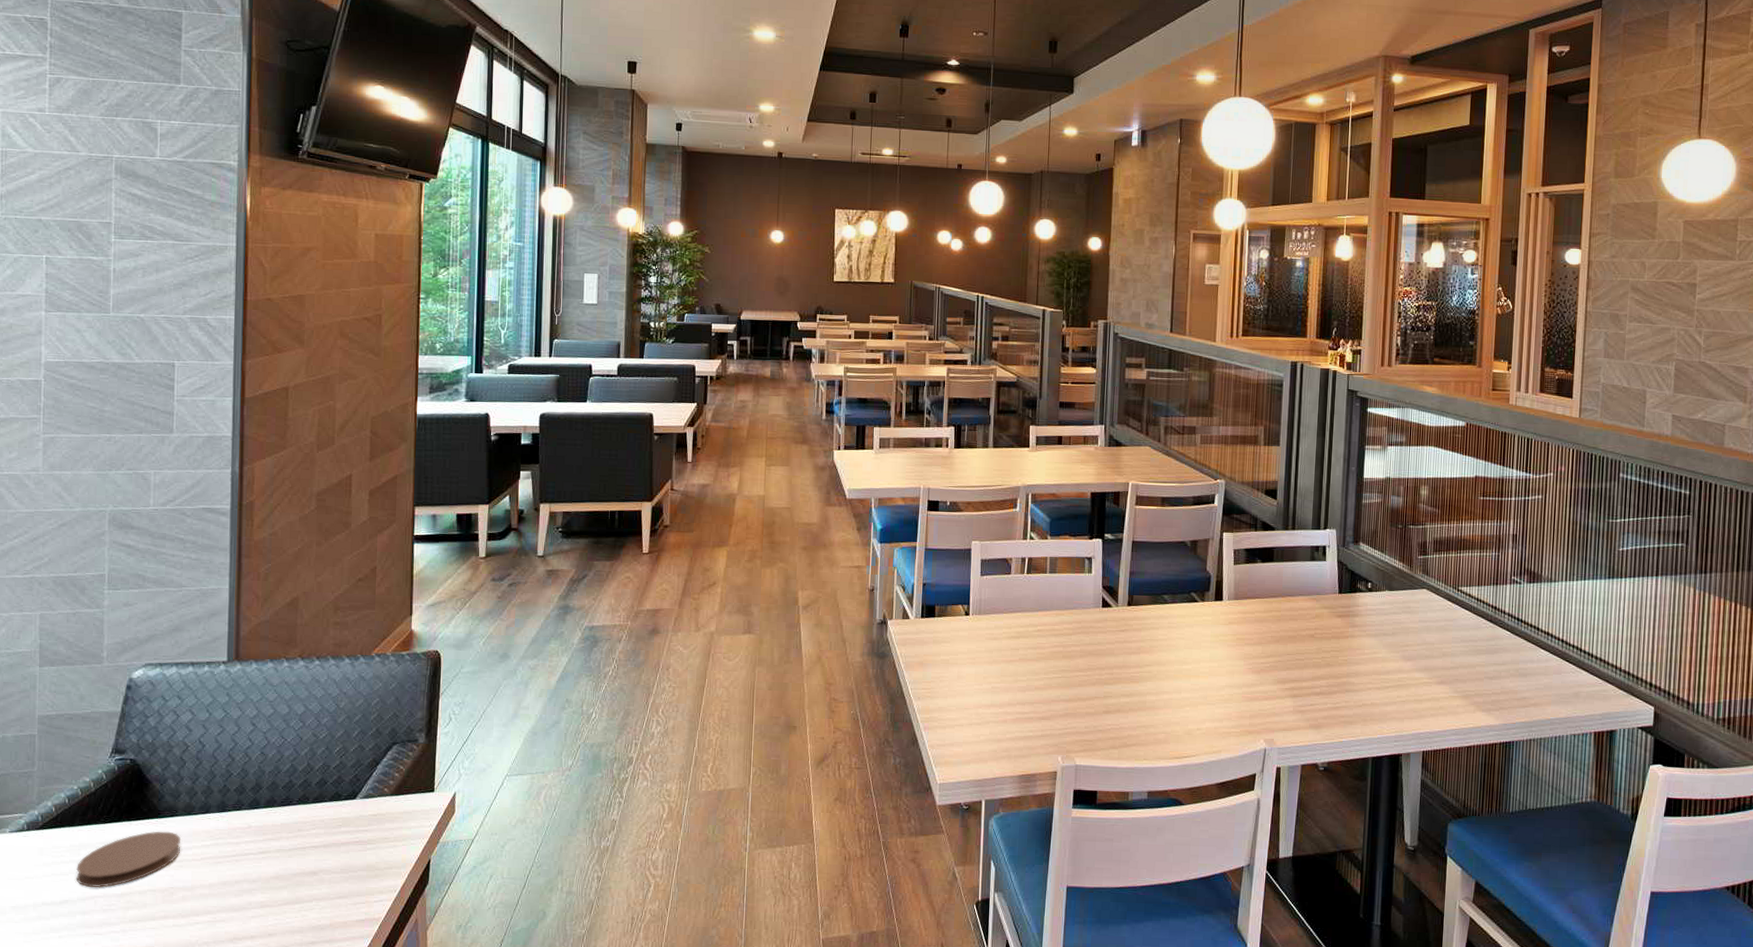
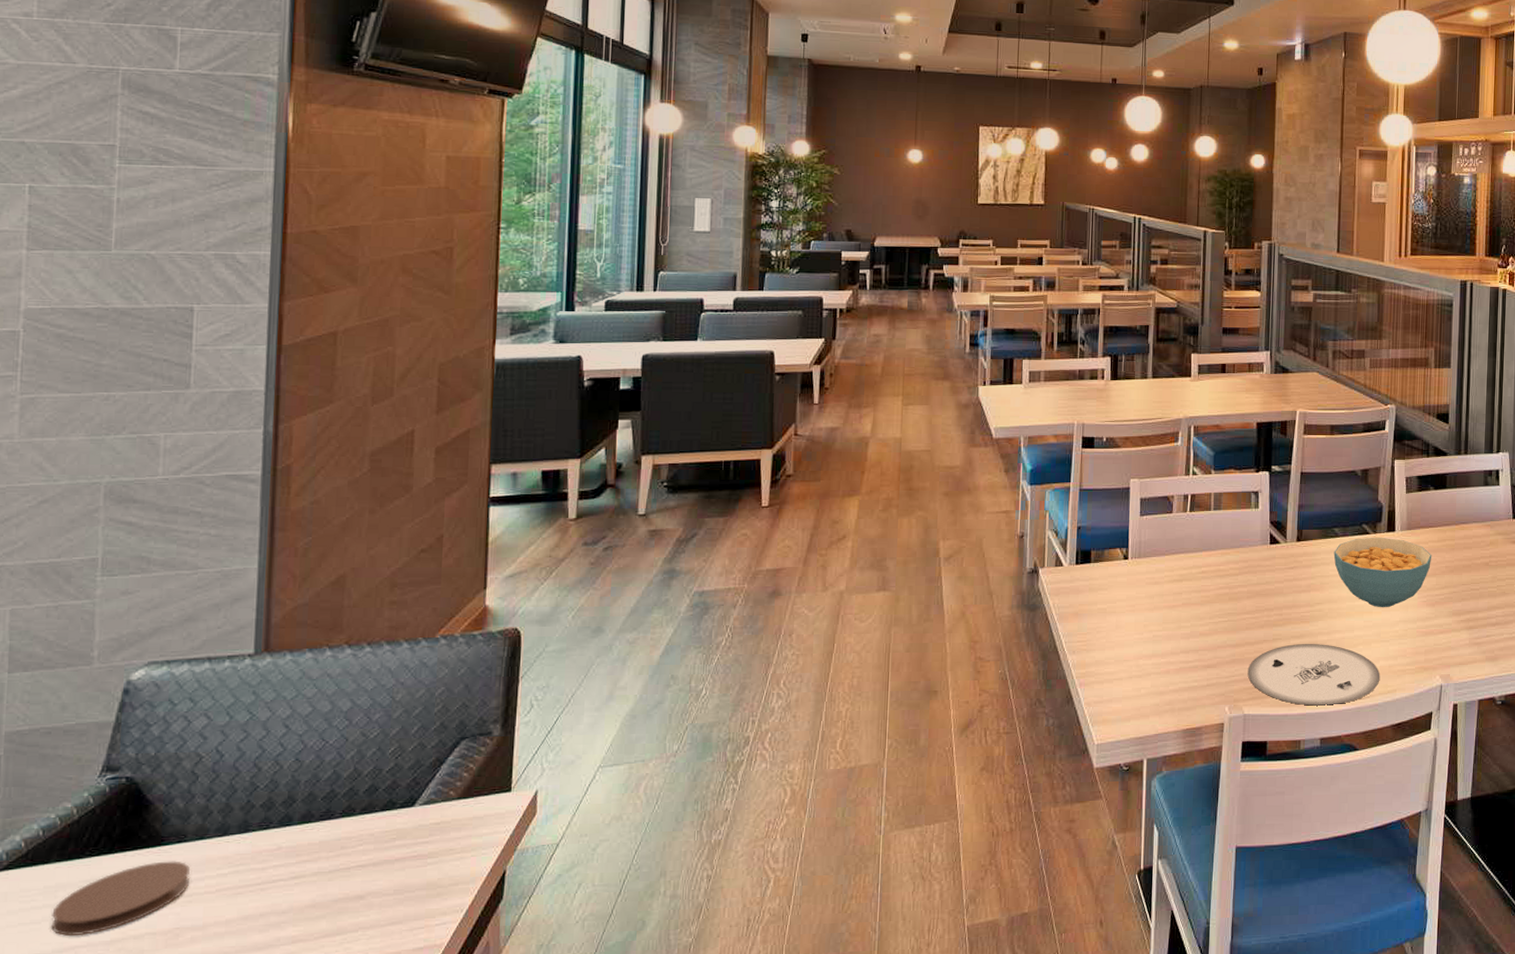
plate: none [1079,702,1206,762] -> present [1247,644,1380,706]
cereal bowl: none [1163,605,1259,673] -> present [1333,537,1432,608]

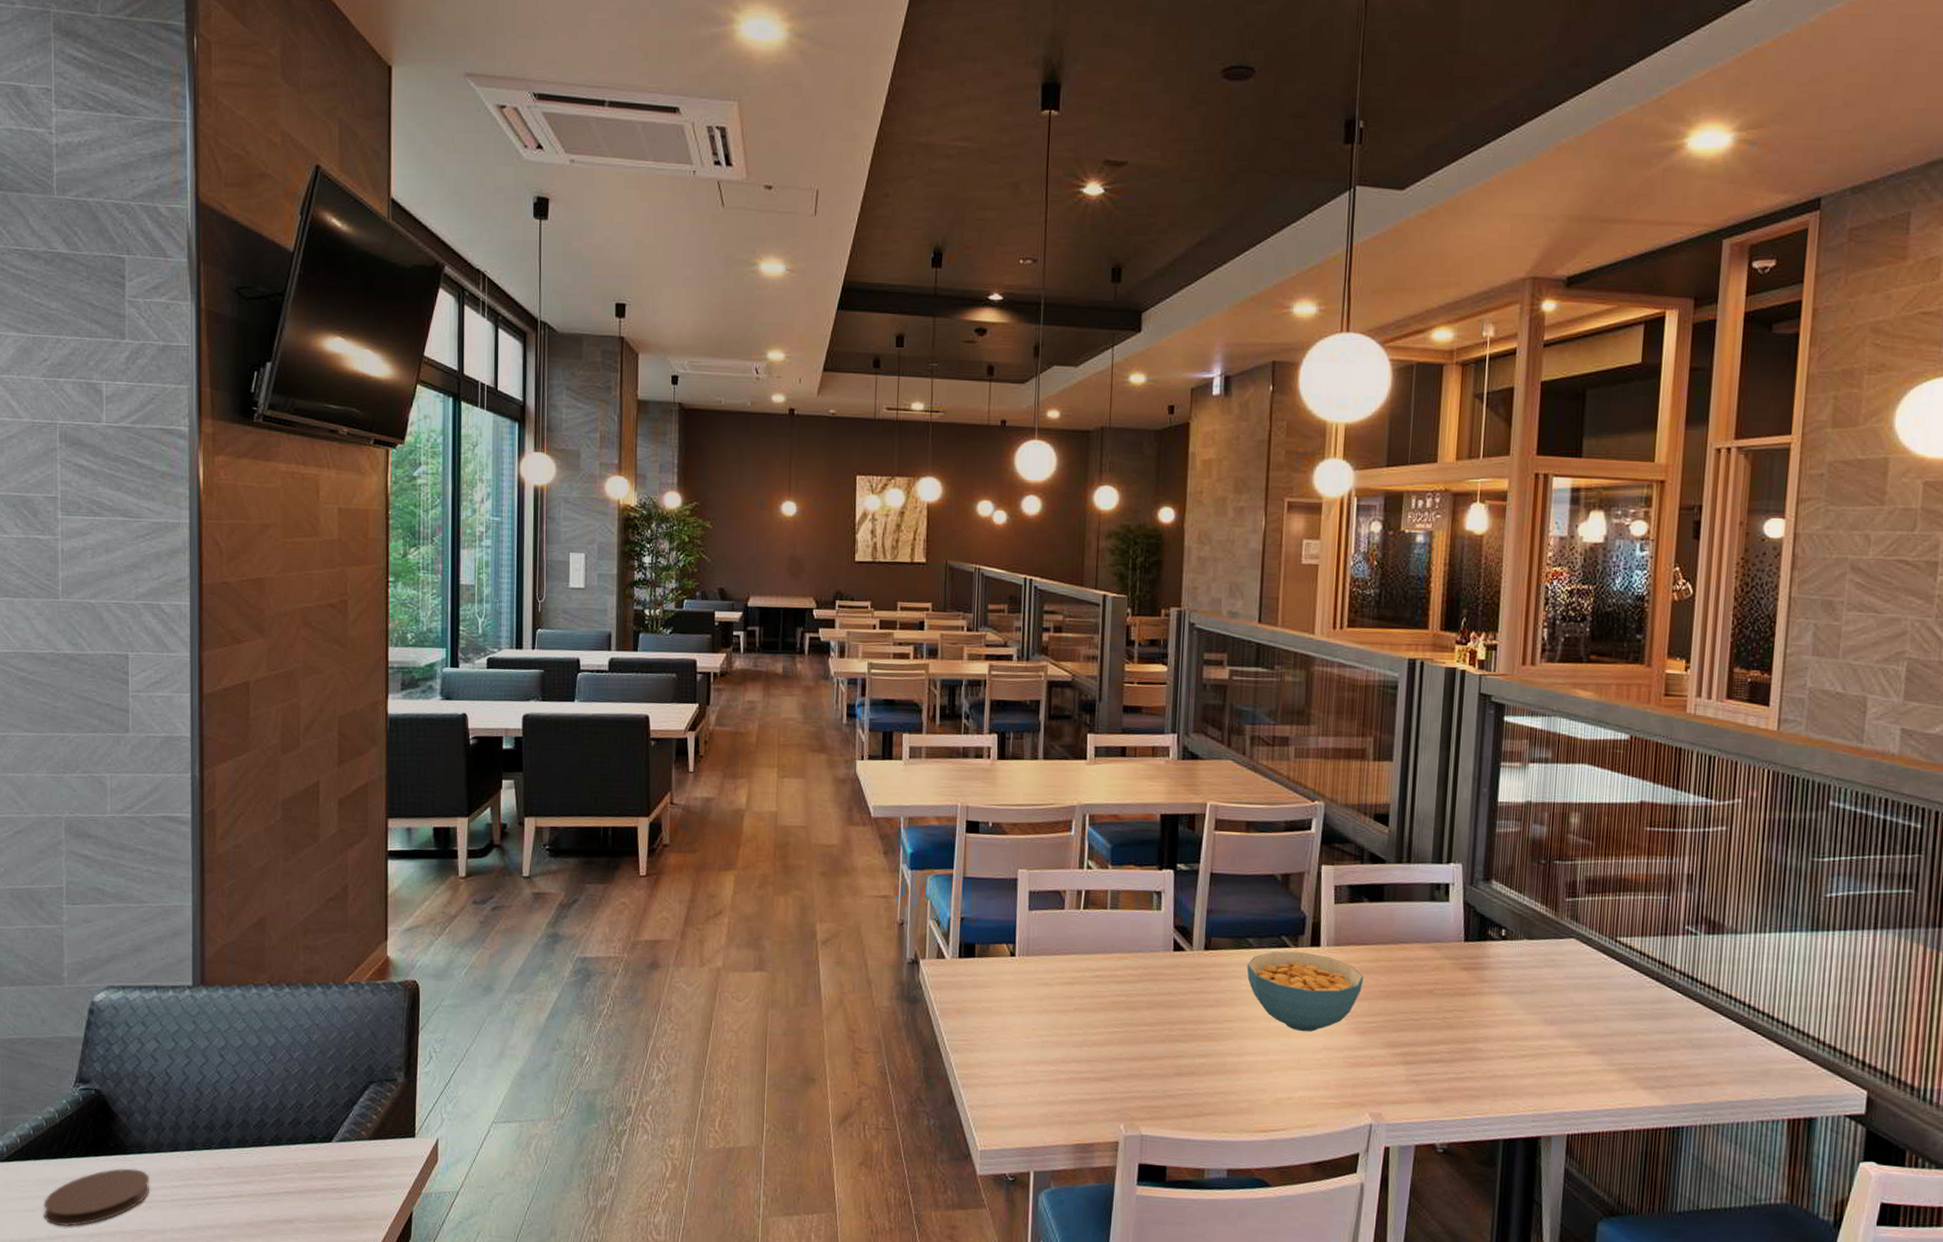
plate: present [1247,644,1380,706] -> none [1145,1063,1299,1135]

